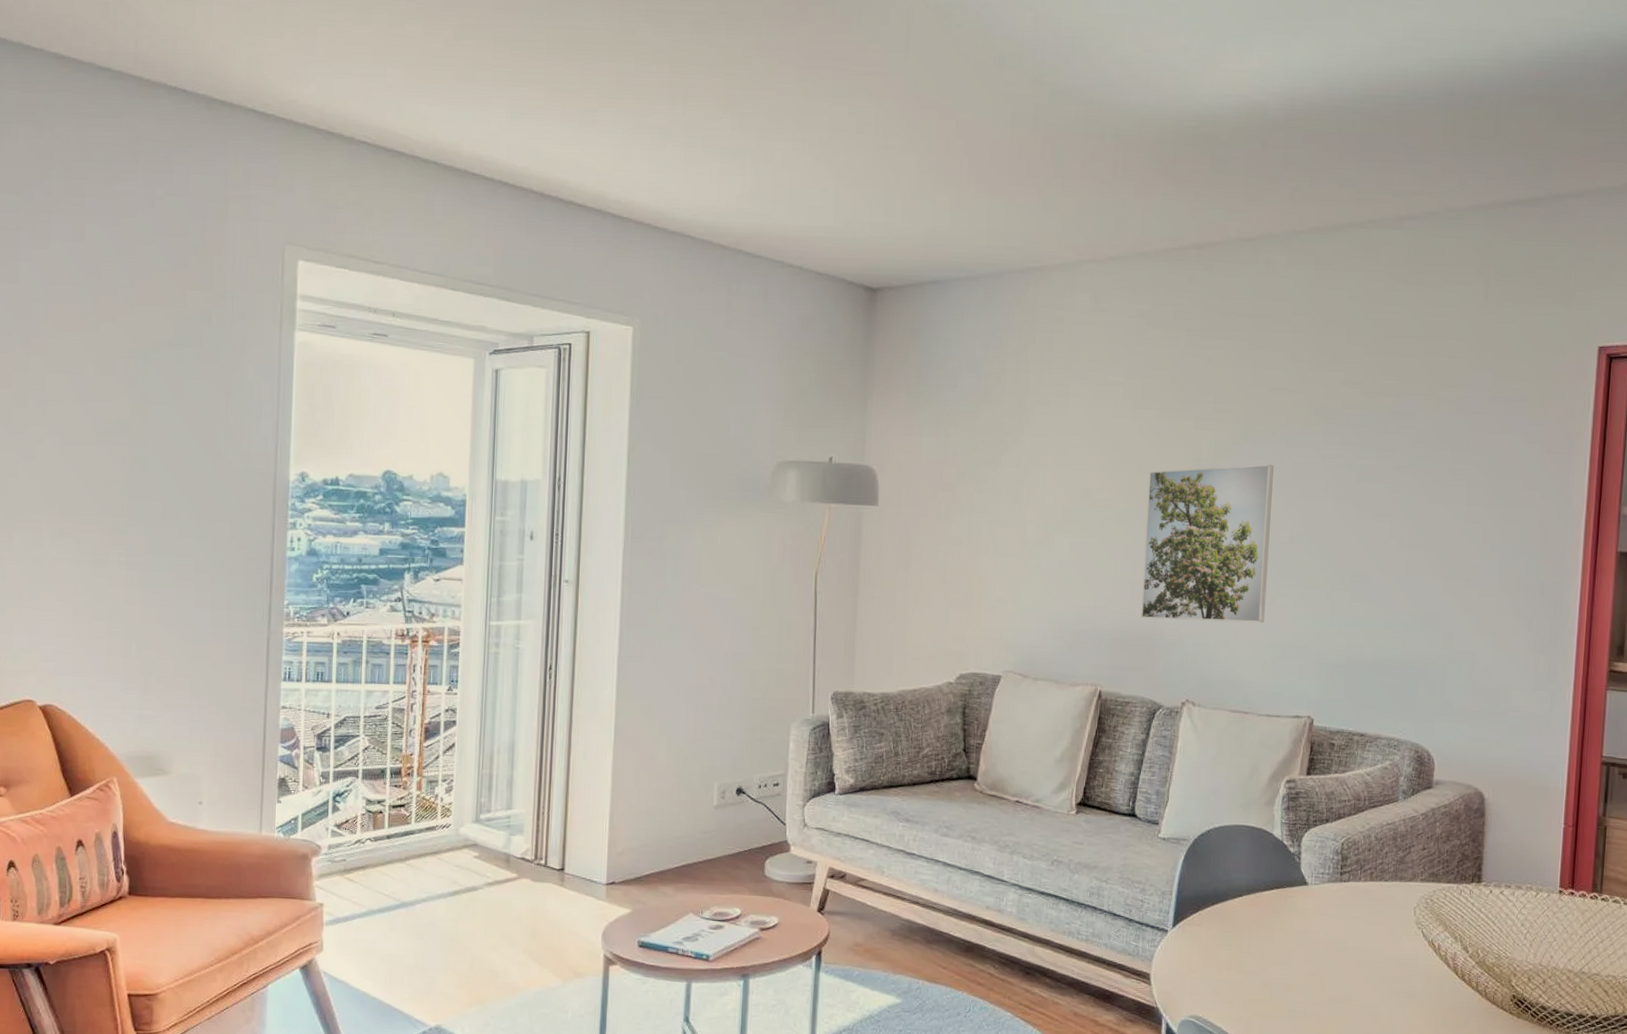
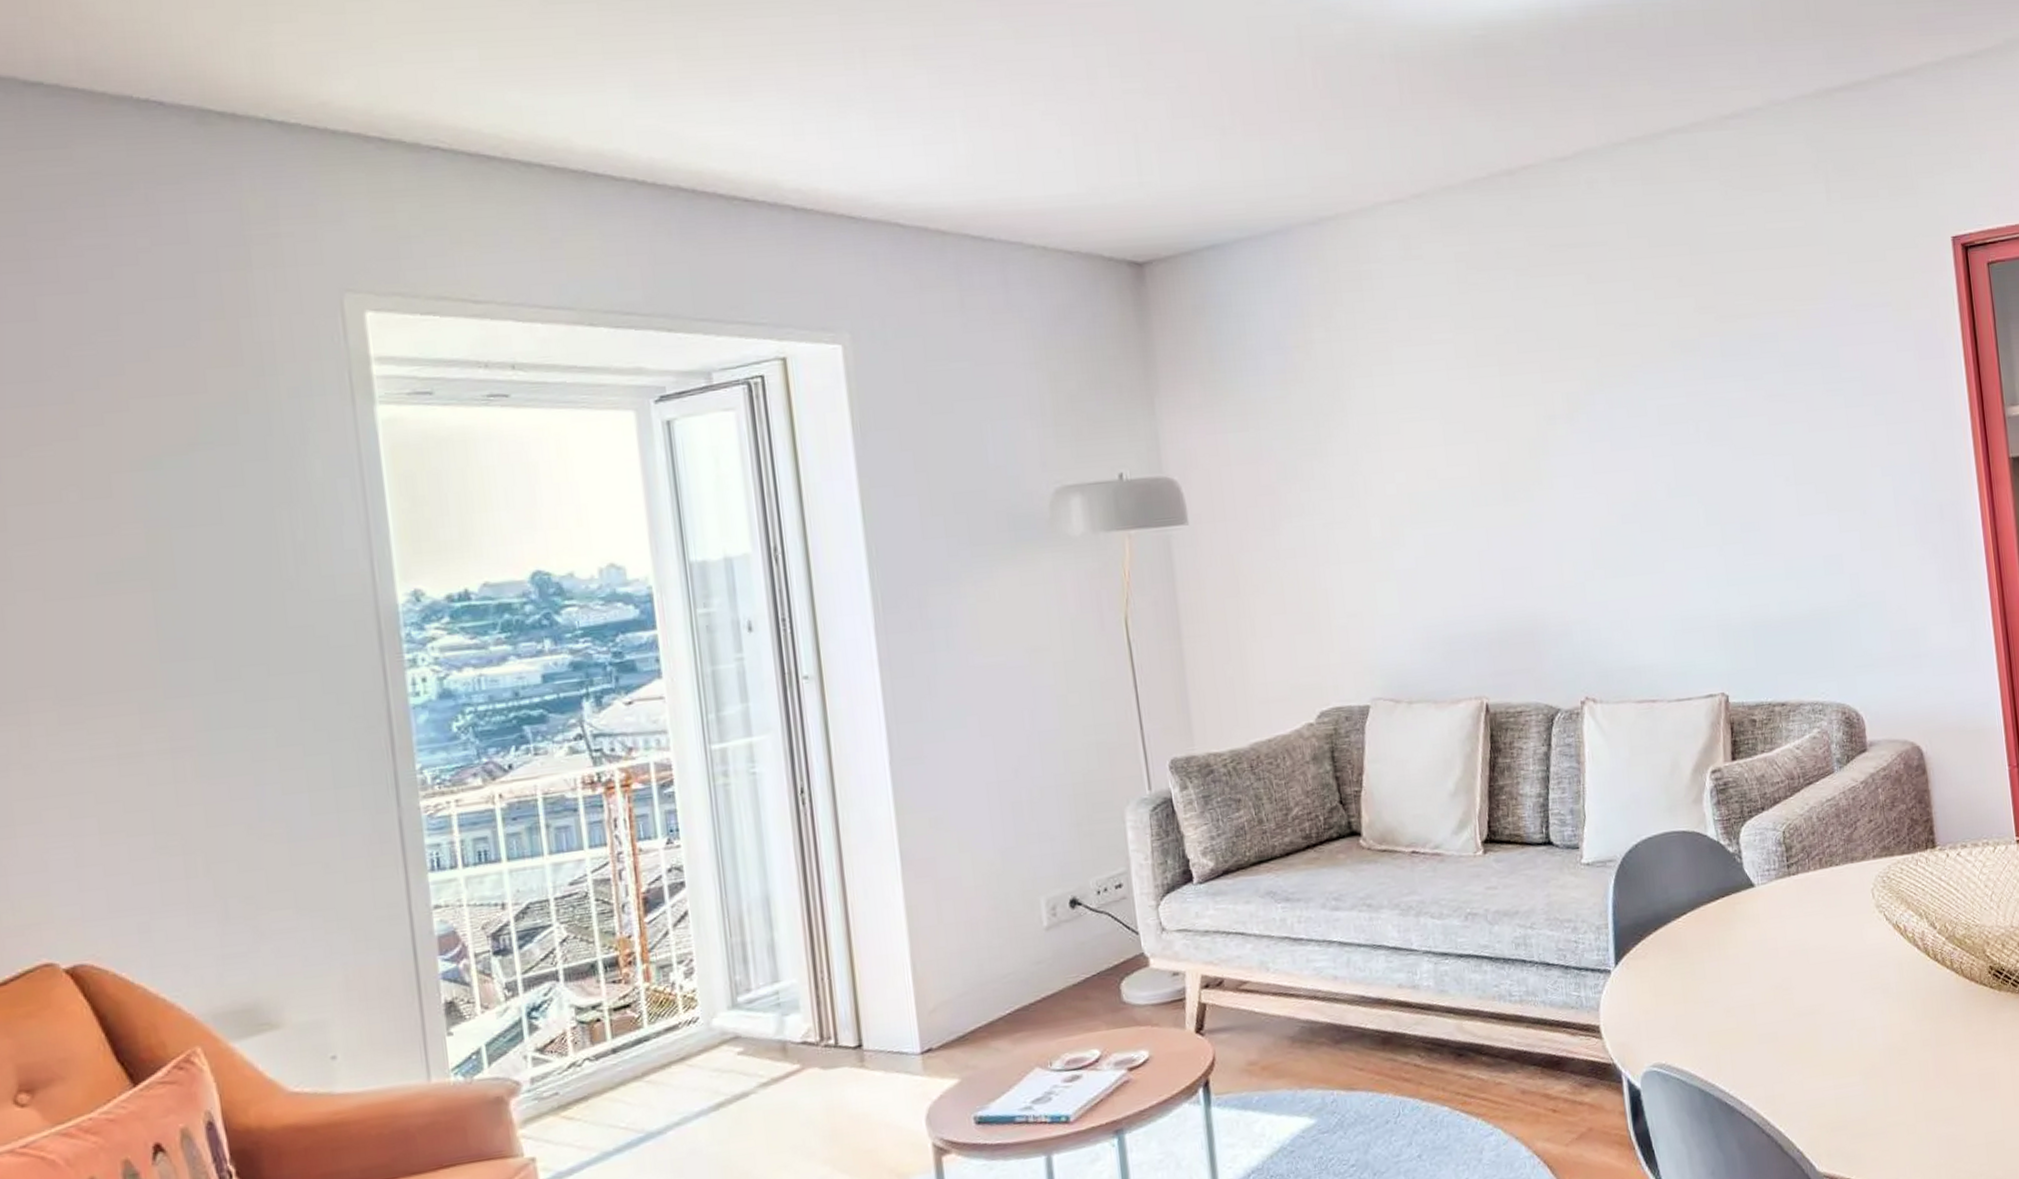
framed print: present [1141,464,1274,623] -> none [1499,411,1656,611]

